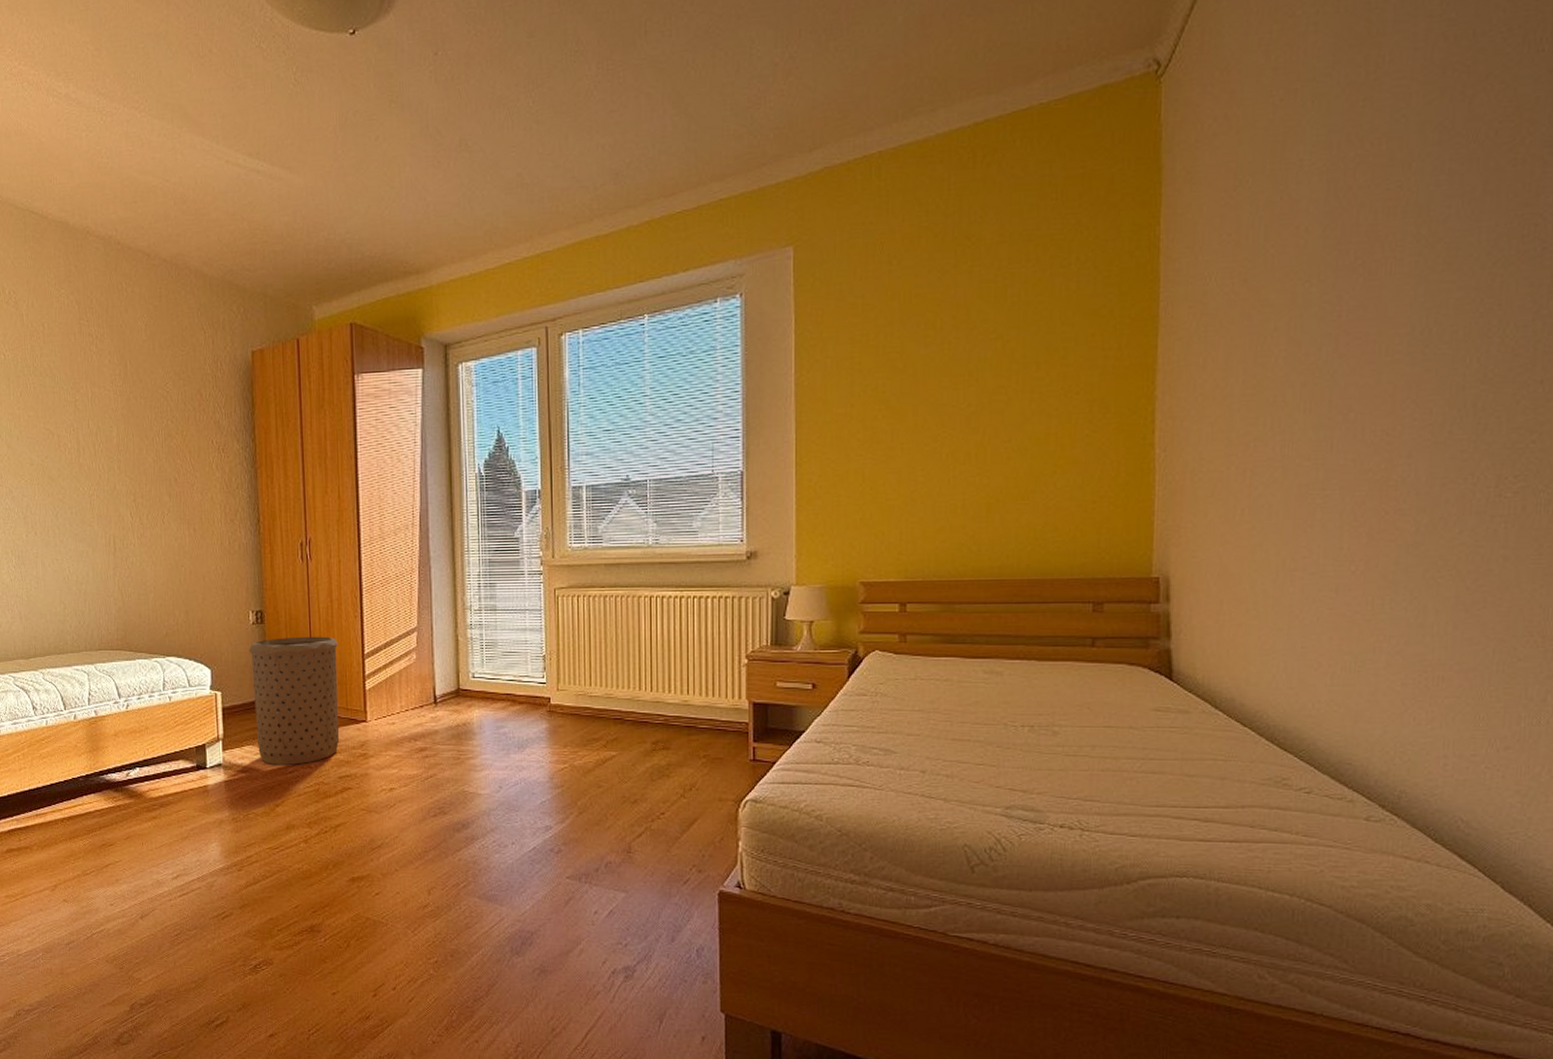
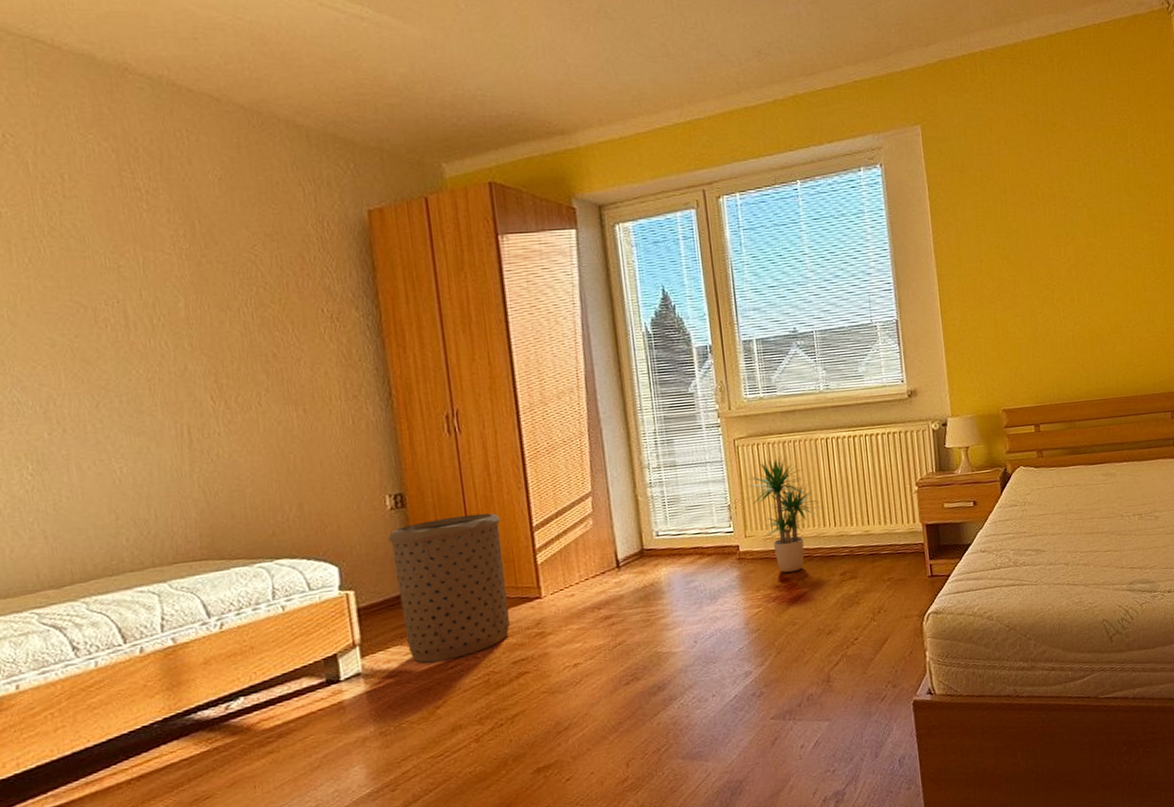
potted plant: none [562,611,639,732] -> present [747,457,822,573]

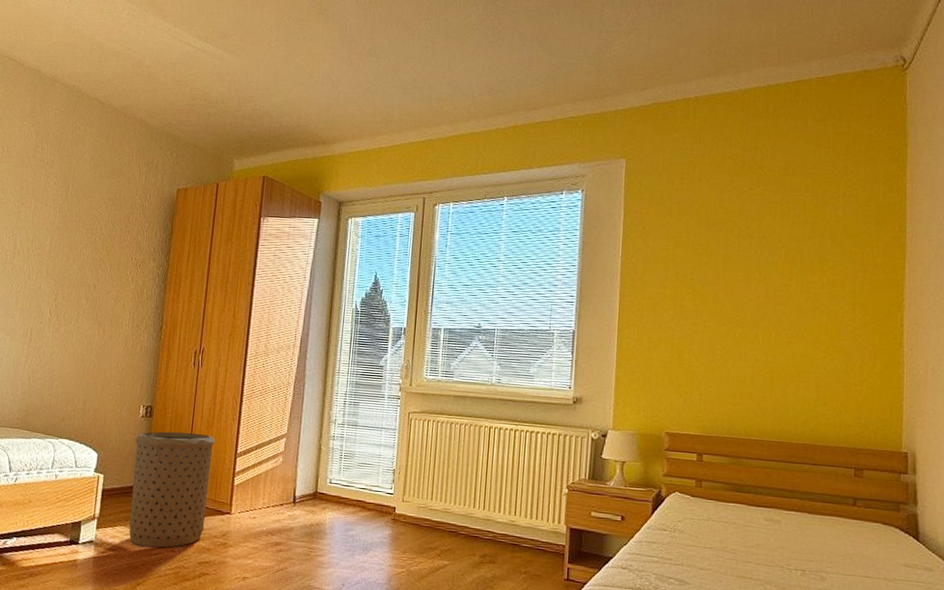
potted plant: present [747,457,822,573] -> none [410,434,475,543]

